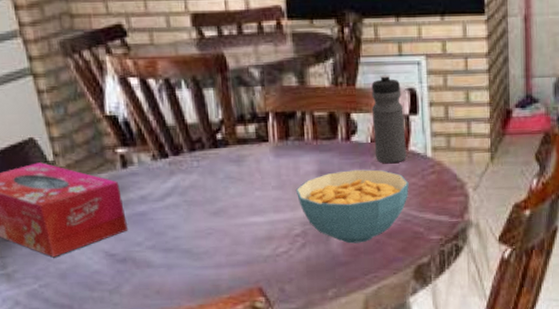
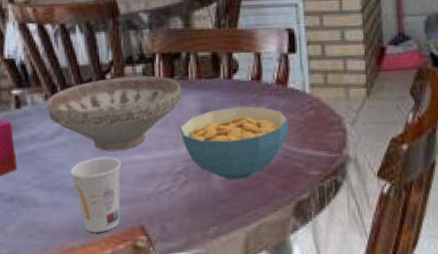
decorative bowl: none [154,135,297,213] -> present [47,75,181,152]
cup: none [183,219,237,293] -> present [70,157,122,233]
water bottle: present [371,74,407,164] -> none [252,16,286,101]

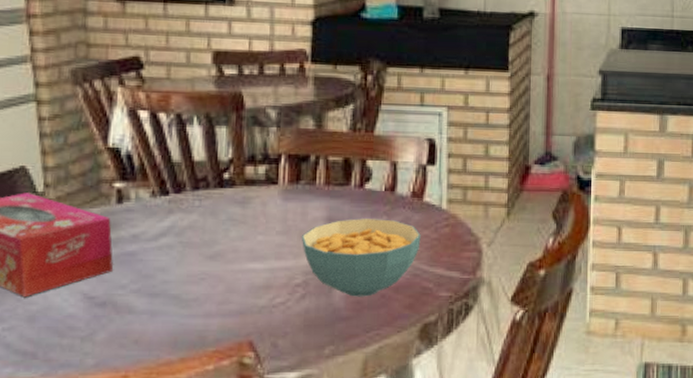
decorative bowl: present [47,75,181,152] -> none [153,177,307,258]
cup: present [70,157,122,233] -> none [174,264,233,346]

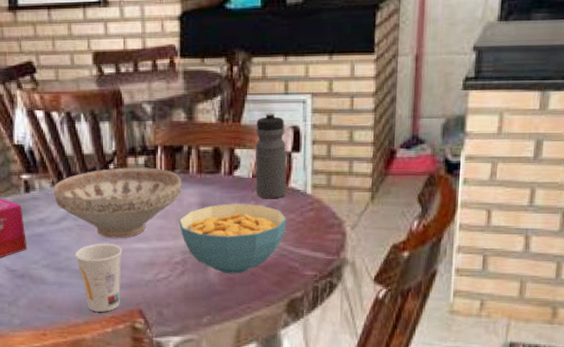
decorative bowl: none [153,177,307,258] -> present [53,167,181,239]
cup: none [174,264,233,346] -> present [75,244,123,312]
water bottle: none [388,123,422,214] -> present [255,111,287,199]

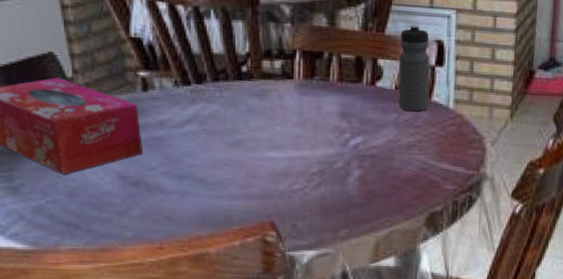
decorative bowl: present [53,167,181,239] -> none [176,70,321,146]
cup: present [75,244,123,312] -> none [200,151,254,224]
cereal bowl: present [178,204,287,274] -> none [316,114,429,187]

